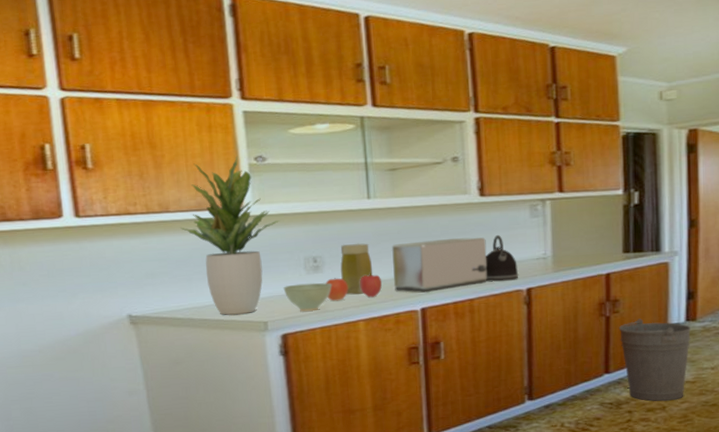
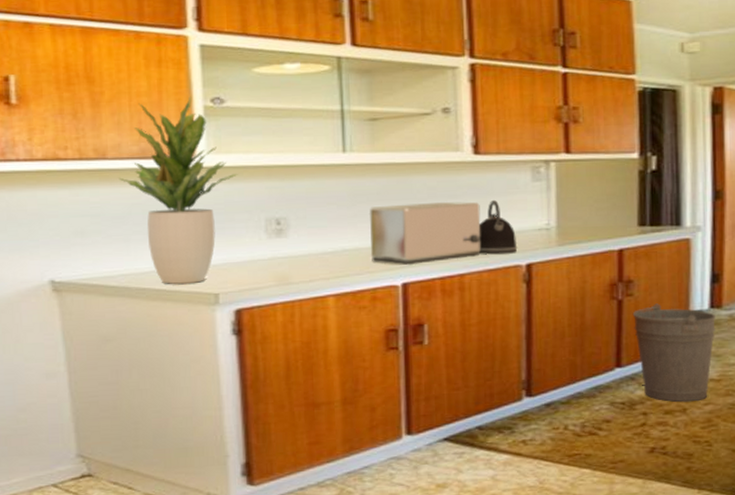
bowl: present [283,282,332,312] -> none [239,249,298,284]
fruit: present [326,278,349,302] -> none [290,244,317,272]
jar: present [340,243,373,295] -> none [307,204,347,265]
fruit: present [360,273,382,298] -> none [331,240,356,269]

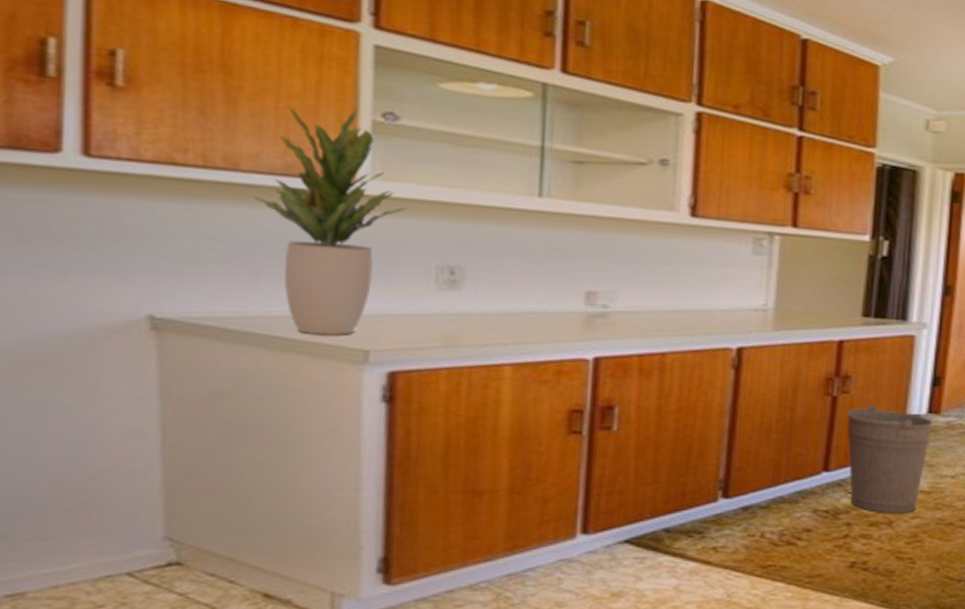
toaster: present [369,201,481,266] -> none [559,264,692,338]
kettle: present [478,199,518,255] -> none [684,270,729,335]

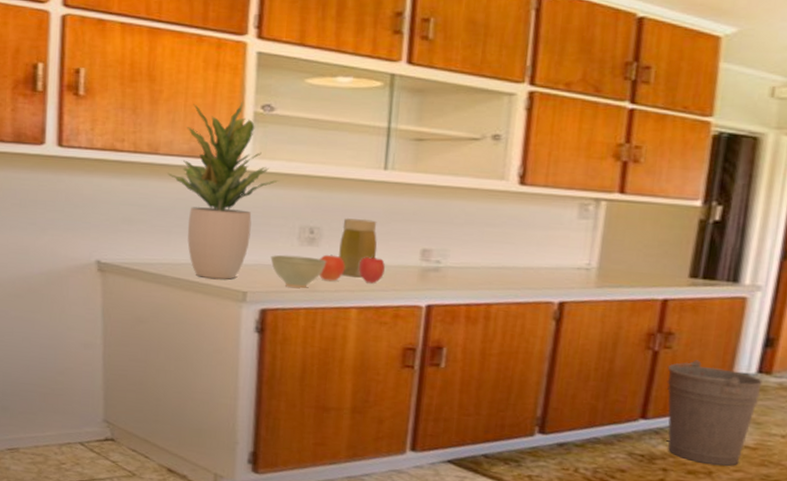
bowl: none [400,301,473,344] -> present [270,254,327,289]
fruit: none [463,300,496,334] -> present [320,254,346,282]
jar: none [486,255,534,328] -> present [338,218,378,278]
fruit: none [512,300,544,335] -> present [359,255,385,284]

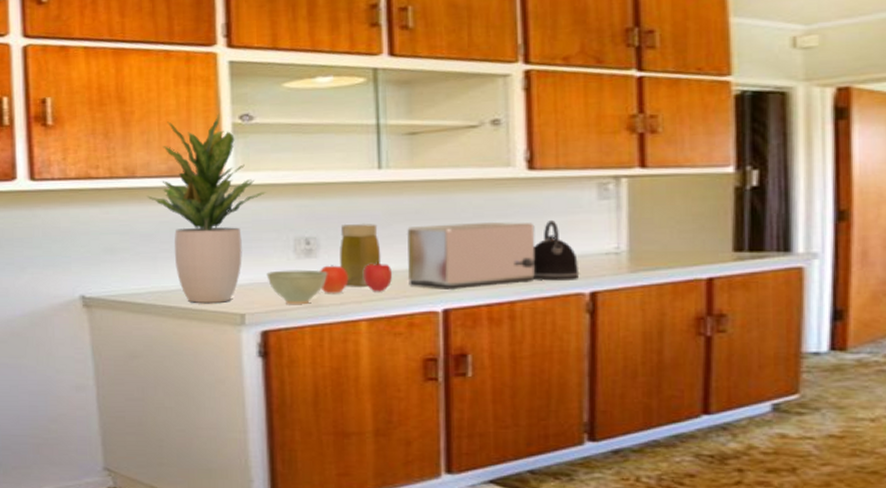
toaster: none [398,226,518,289] -> present [406,221,535,291]
kettle: none [509,232,553,290] -> present [532,219,580,281]
bucket: present [667,360,764,467] -> none [725,342,839,461]

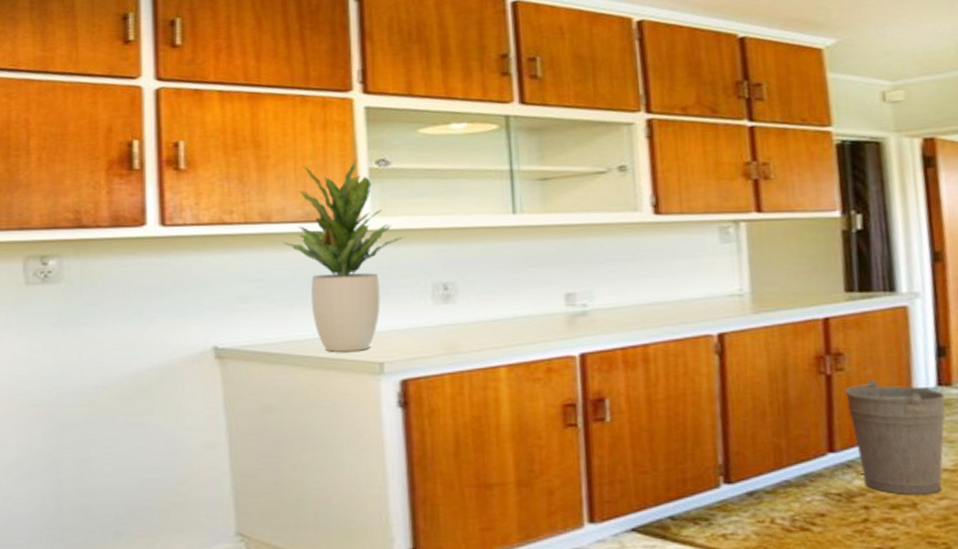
bowl: present [266,269,328,305] -> none [405,315,467,353]
fruit: present [320,265,349,294] -> none [458,310,487,340]
jar: present [338,224,381,287] -> none [476,268,519,333]
fruit: present [364,261,392,292] -> none [501,306,529,337]
toaster: present [406,221,535,291] -> none [541,265,666,335]
kettle: present [532,219,580,281] -> none [662,262,707,323]
bucket: none [725,342,839,461] -> present [844,379,946,496]

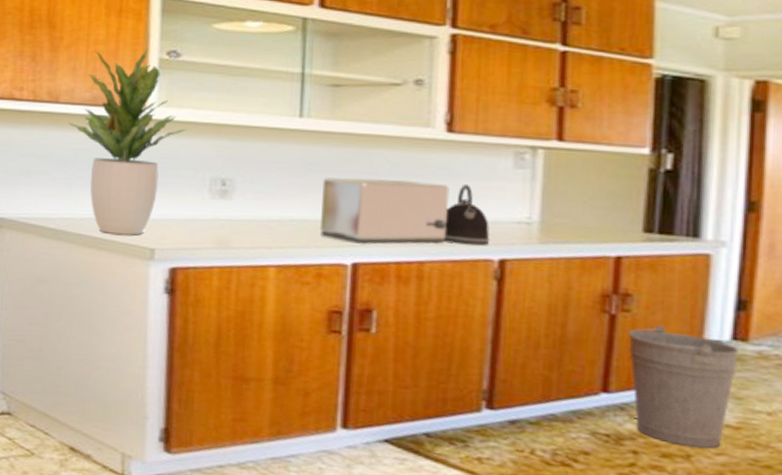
toaster: none [541,265,666,335] -> present [319,177,449,245]
kettle: none [662,262,707,323] -> present [442,183,490,246]

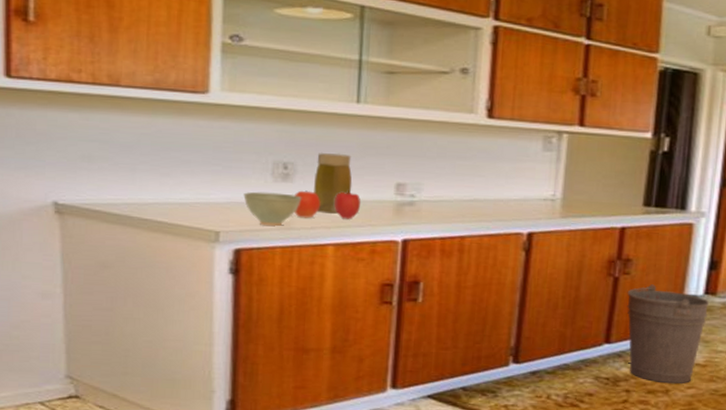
potted plant: present [68,47,187,236] -> none [130,31,250,219]
bowl: none [180,208,241,246] -> present [243,191,302,227]
fruit: none [233,208,261,238] -> present [295,190,321,219]
jar: none [252,169,296,233] -> present [313,153,353,214]
fruit: none [276,209,304,240] -> present [334,190,360,220]
toaster: present [319,177,449,245] -> none [374,160,488,223]
kettle: present [442,183,490,246] -> none [481,165,521,221]

